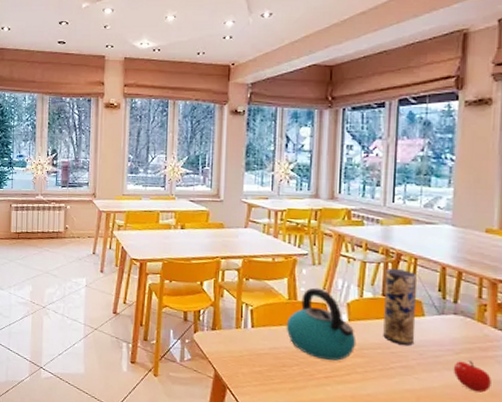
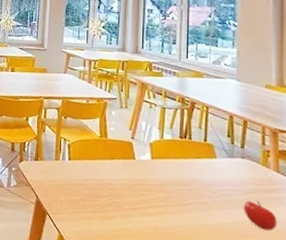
kettle: present [286,287,357,361] -> none [98,128,158,194]
vase: present [383,268,418,346] -> none [181,114,210,184]

